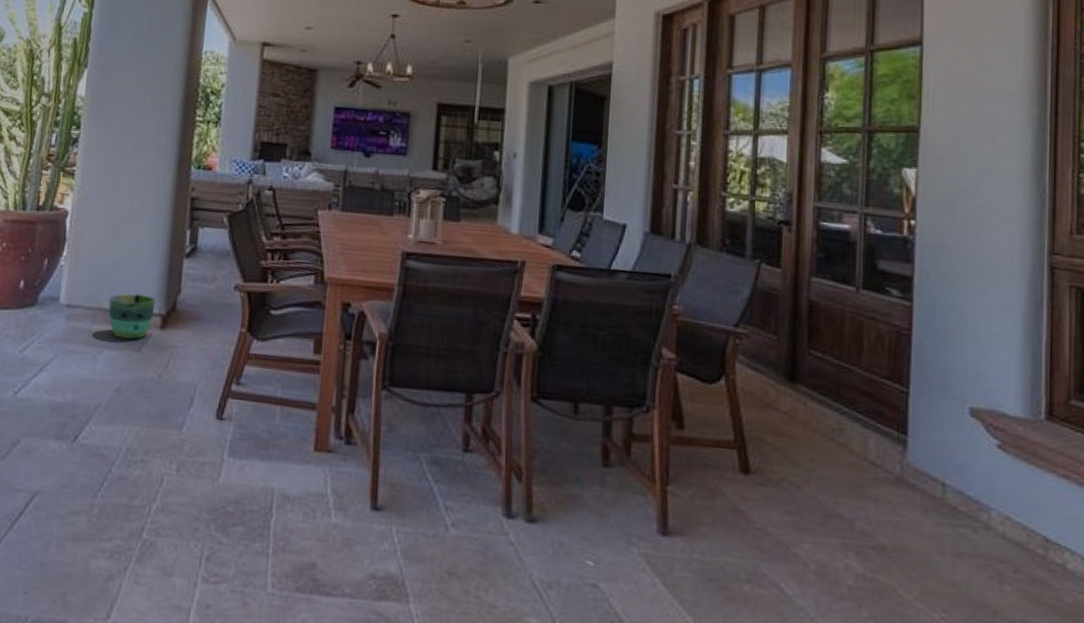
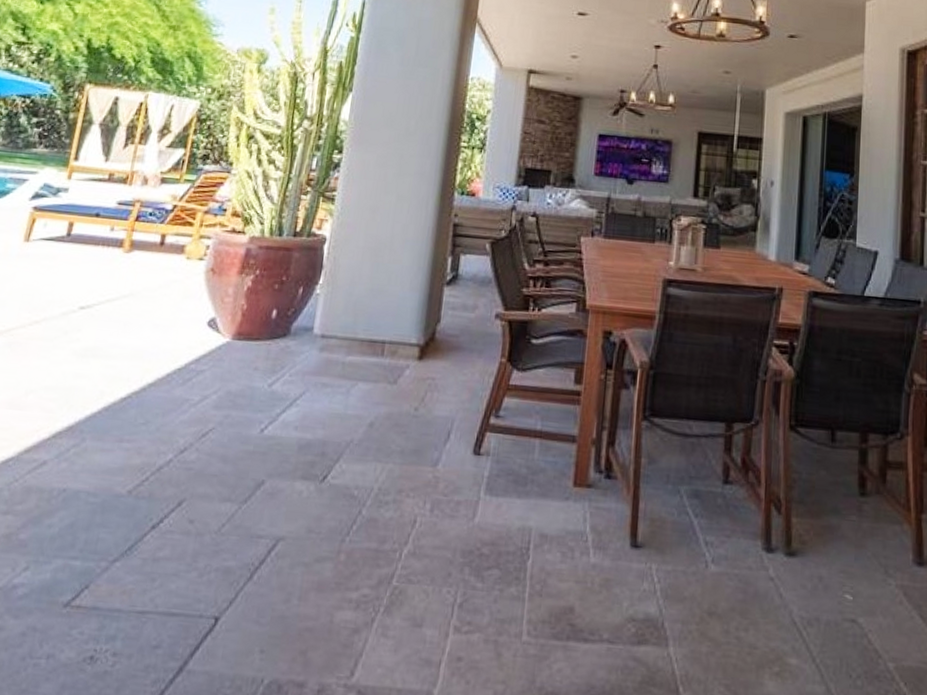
planter pot: present [108,293,156,339] -> none [364,323,414,371]

